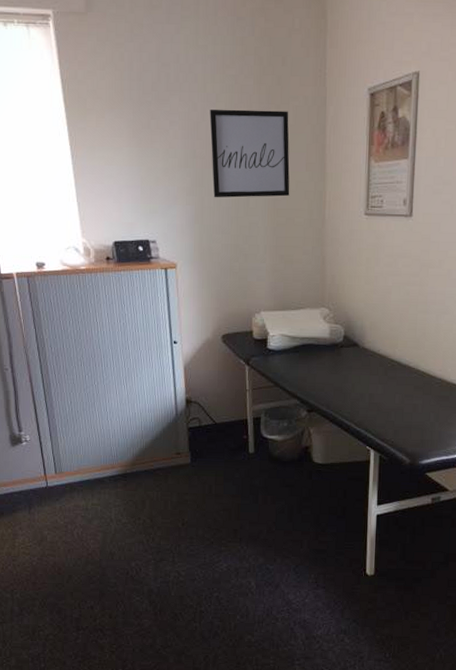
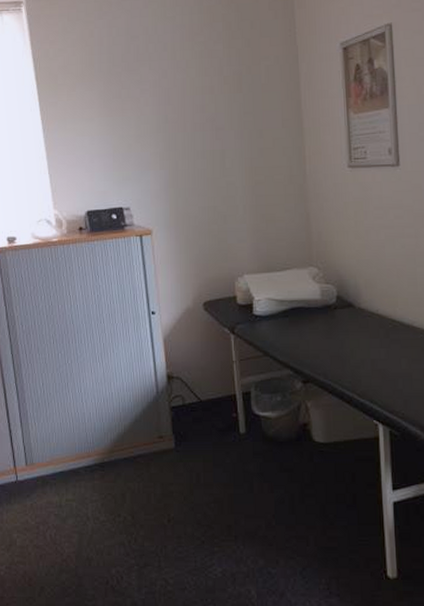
wall art: present [209,109,290,198] -> none [180,71,267,161]

